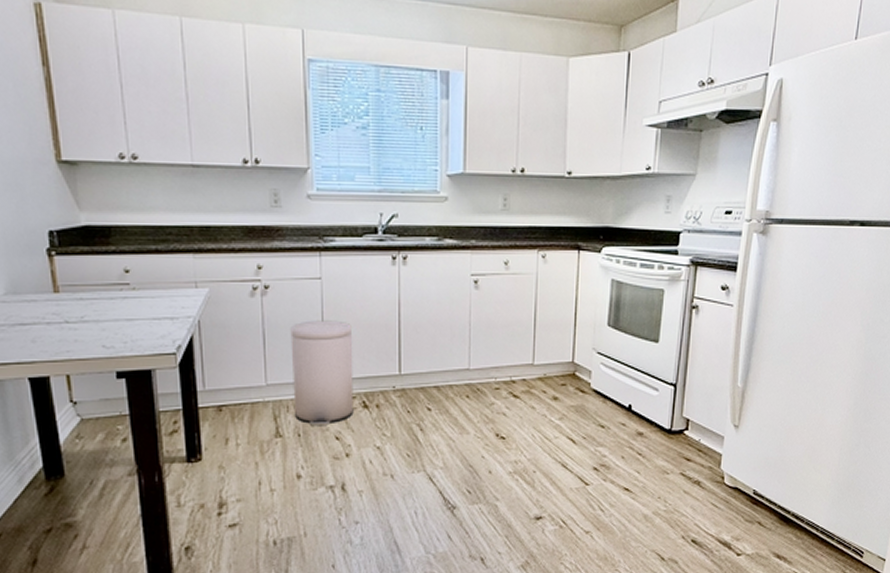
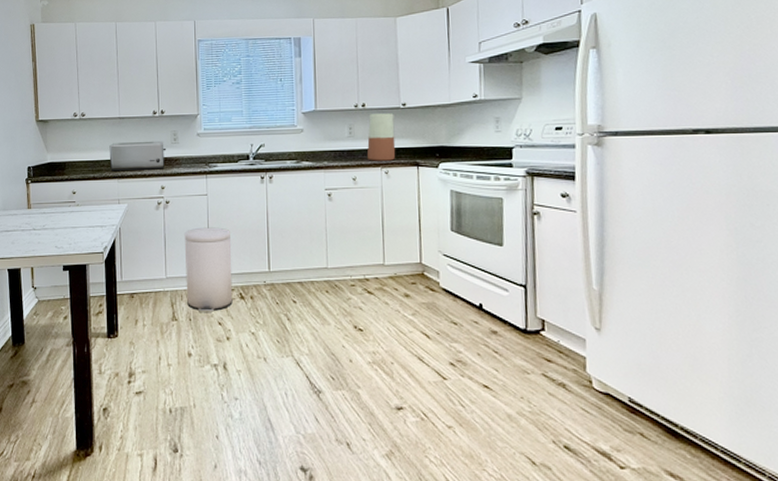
toaster: none [178,201,264,243] -> present [109,140,167,172]
vase: none [523,182,557,242] -> present [367,113,396,161]

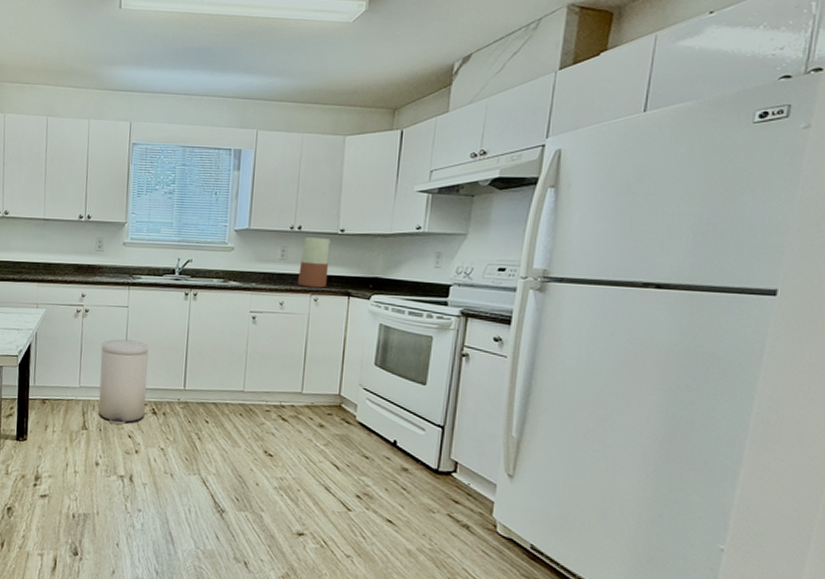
toaster: present [109,140,167,172] -> none [30,245,90,277]

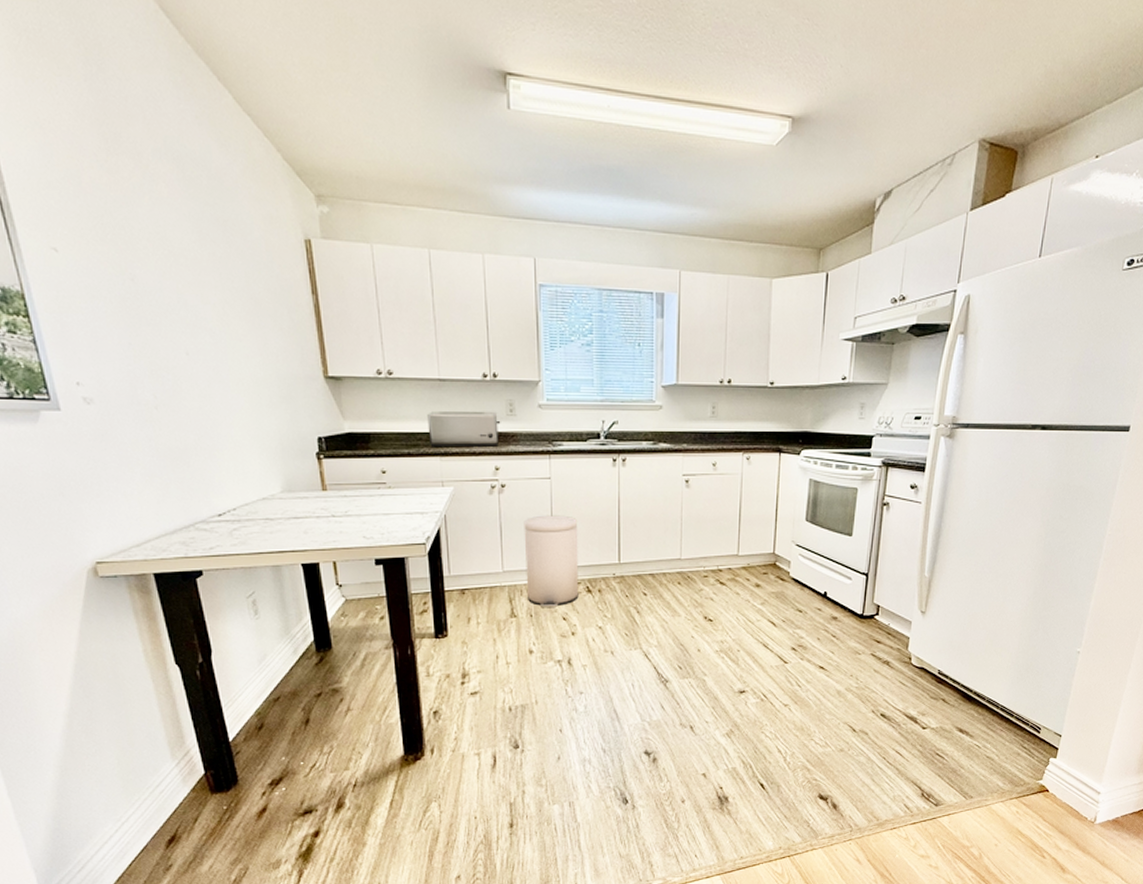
toaster: none [30,245,90,277] -> present [427,411,501,448]
vase: present [298,237,331,288] -> none [730,392,761,446]

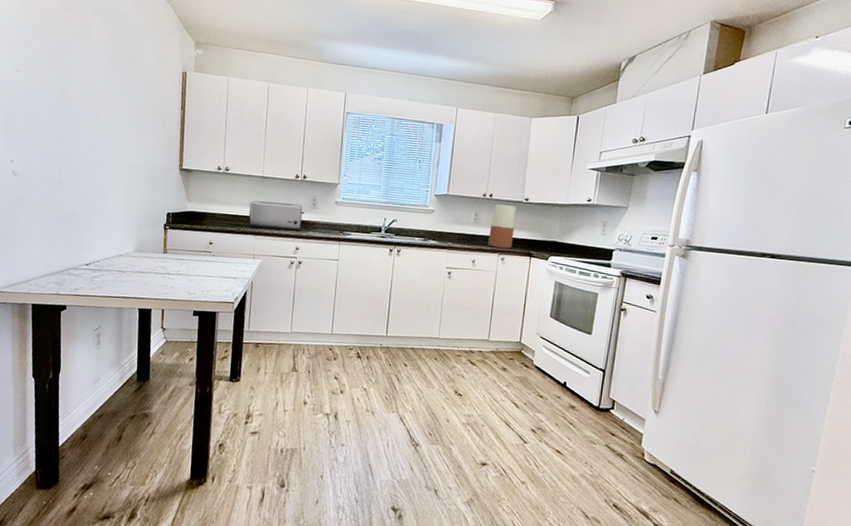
pedal bin: present [524,515,579,607] -> none [308,289,355,367]
vase: none [730,392,761,446] -> present [488,204,517,249]

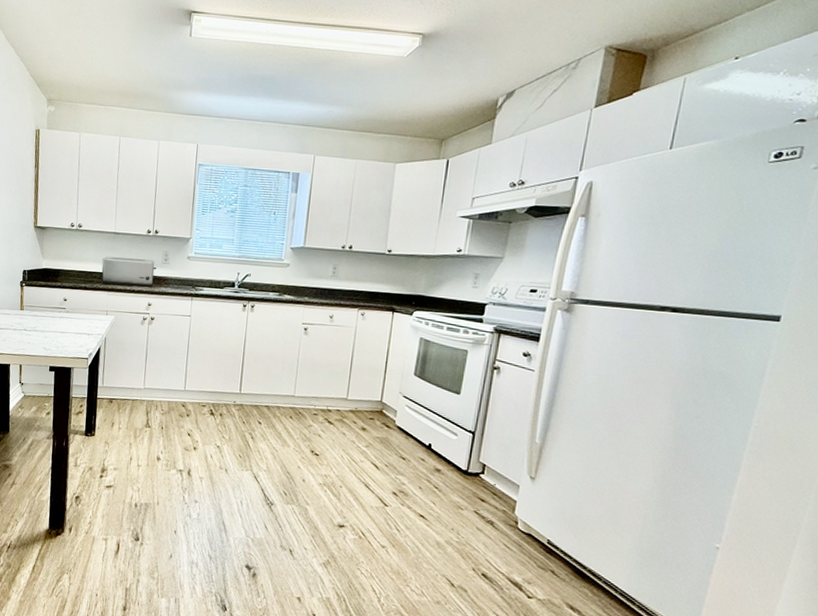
vase: present [488,204,517,249] -> none [347,256,379,304]

